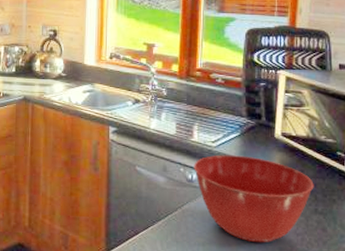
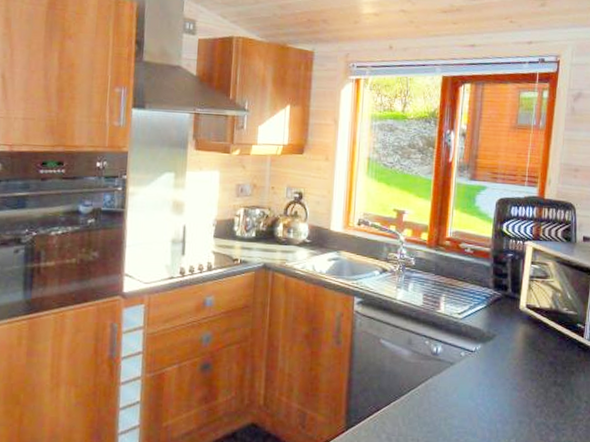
mixing bowl: present [194,155,314,243] -> none [439,327,555,416]

